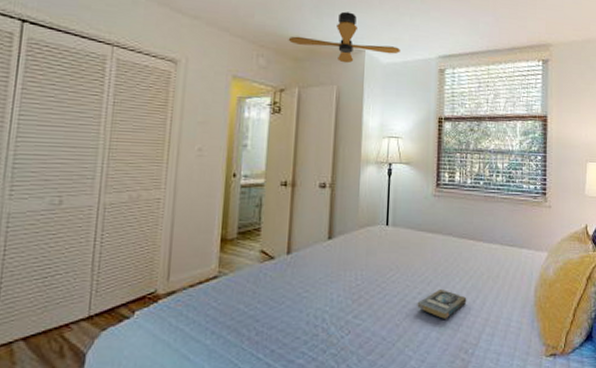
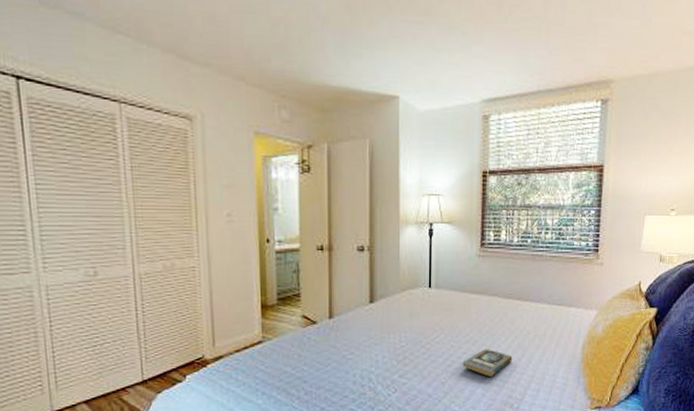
ceiling fan: present [288,11,400,64] -> none [311,50,438,113]

